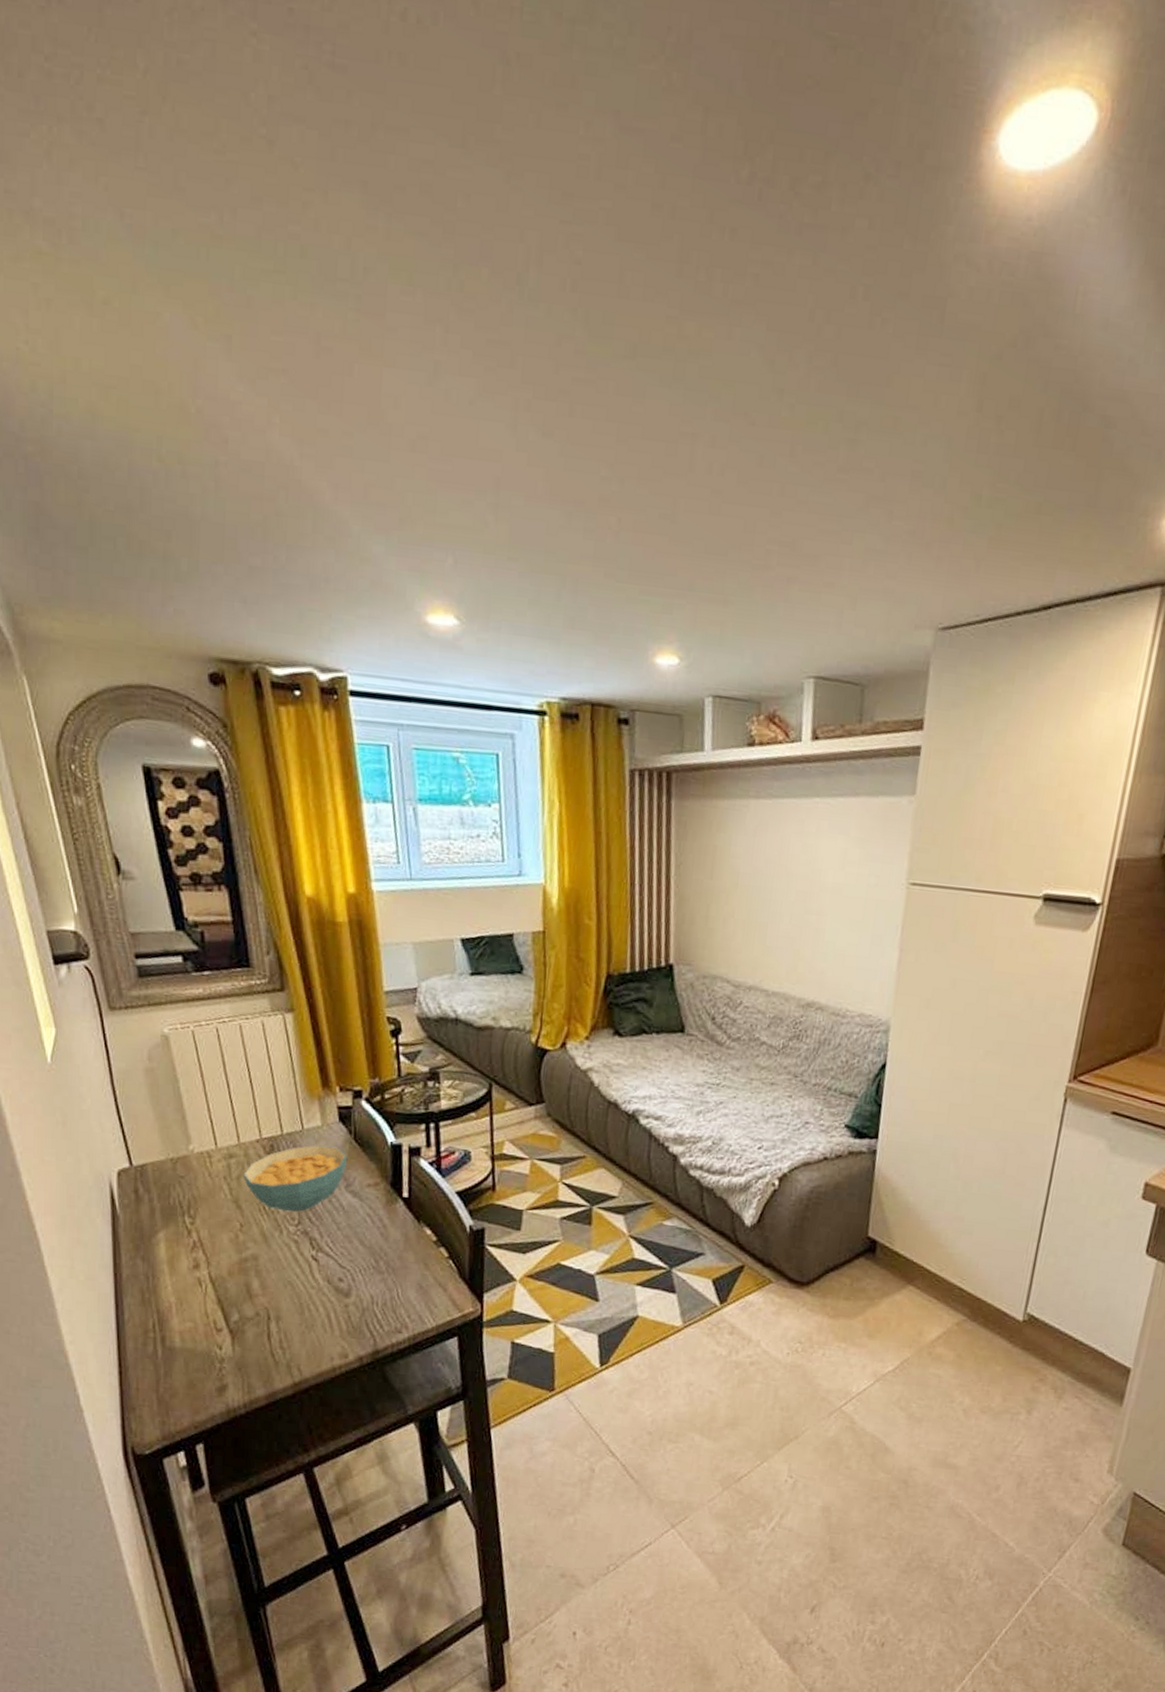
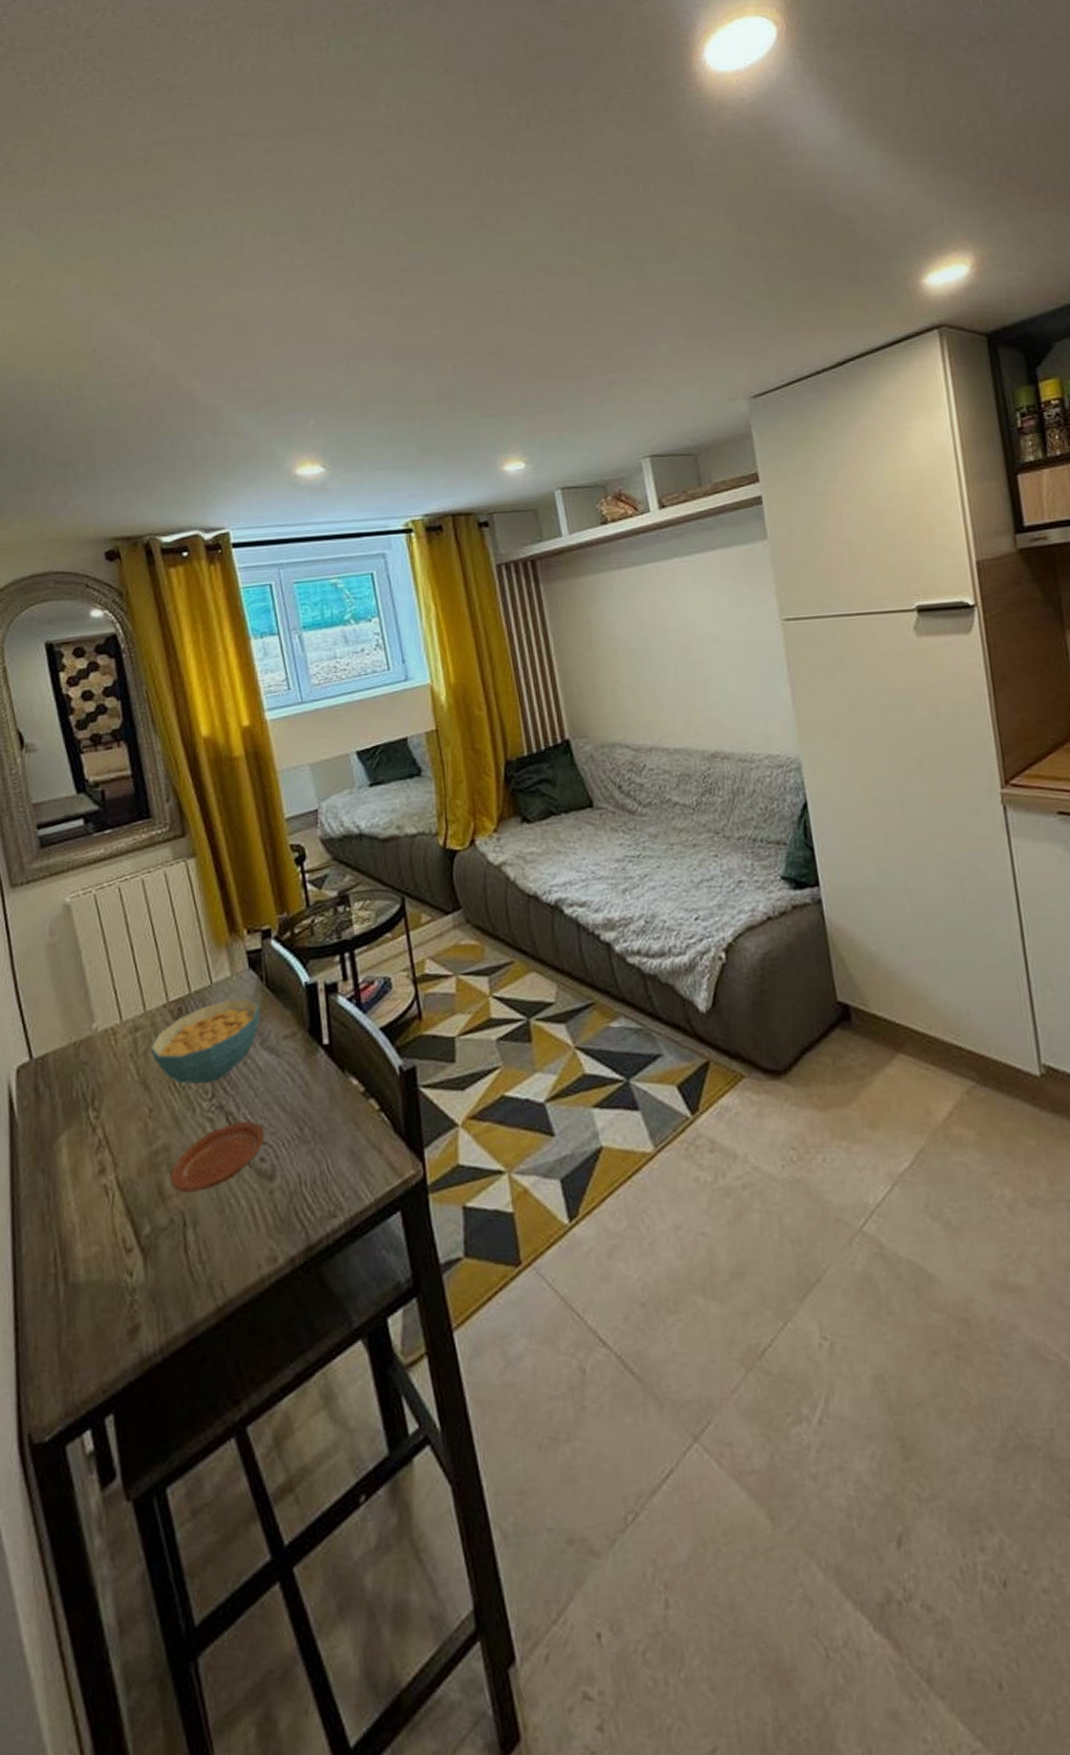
plate: none [258,1247,344,1296] -> present [171,1121,265,1192]

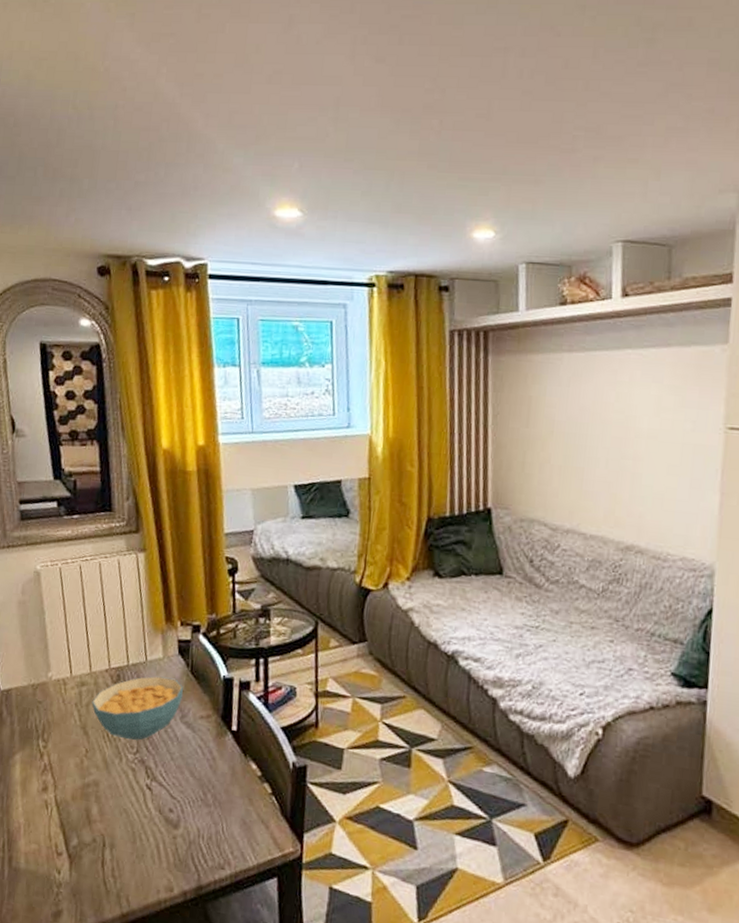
plate: present [171,1121,265,1192] -> none [96,776,176,823]

